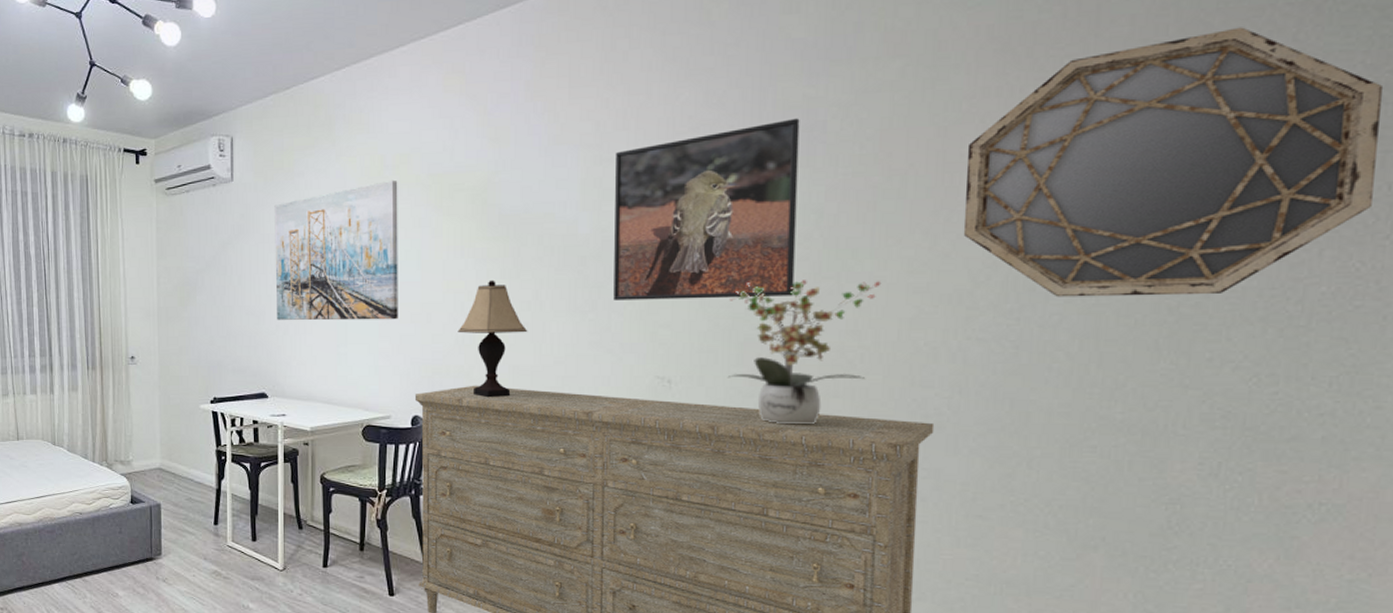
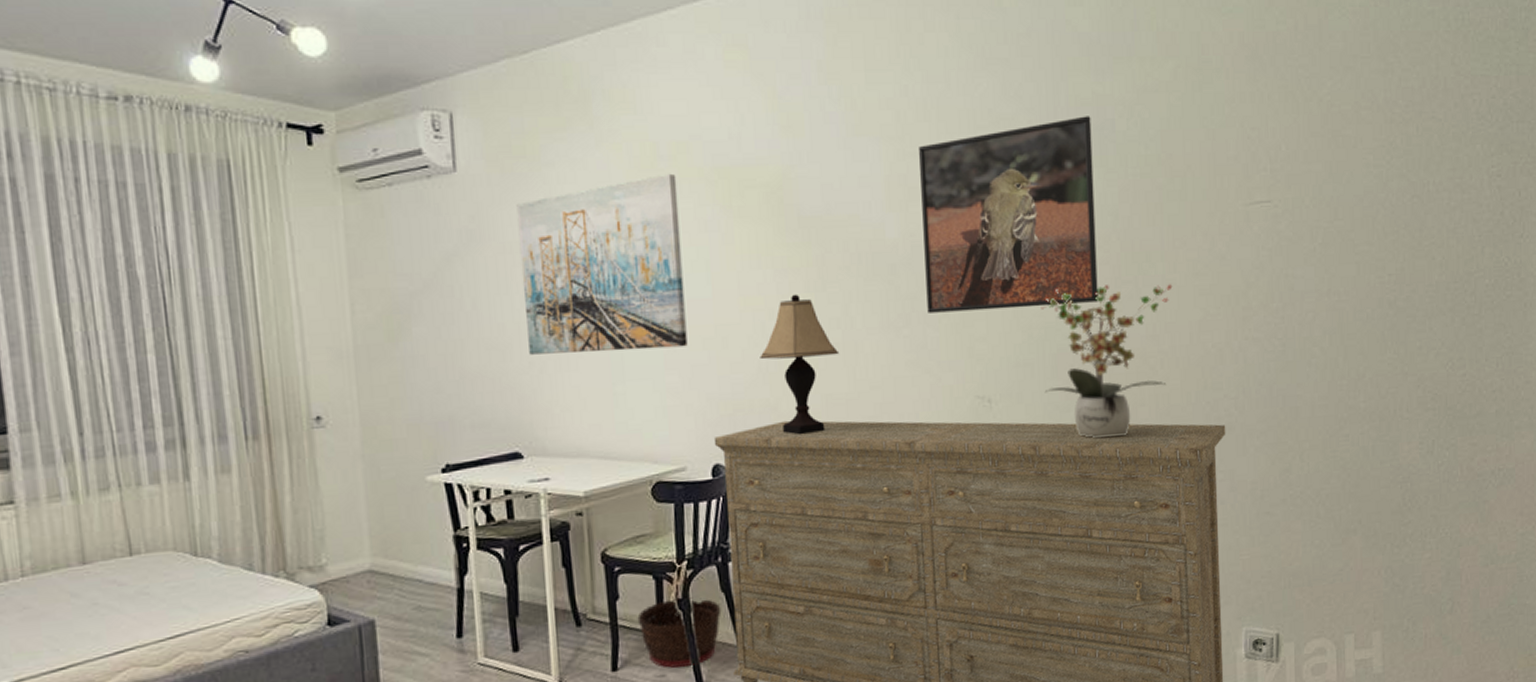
basket: none [345,519,412,573] -> present [637,597,722,668]
home mirror: present [963,27,1384,297] -> none [1232,49,1511,296]

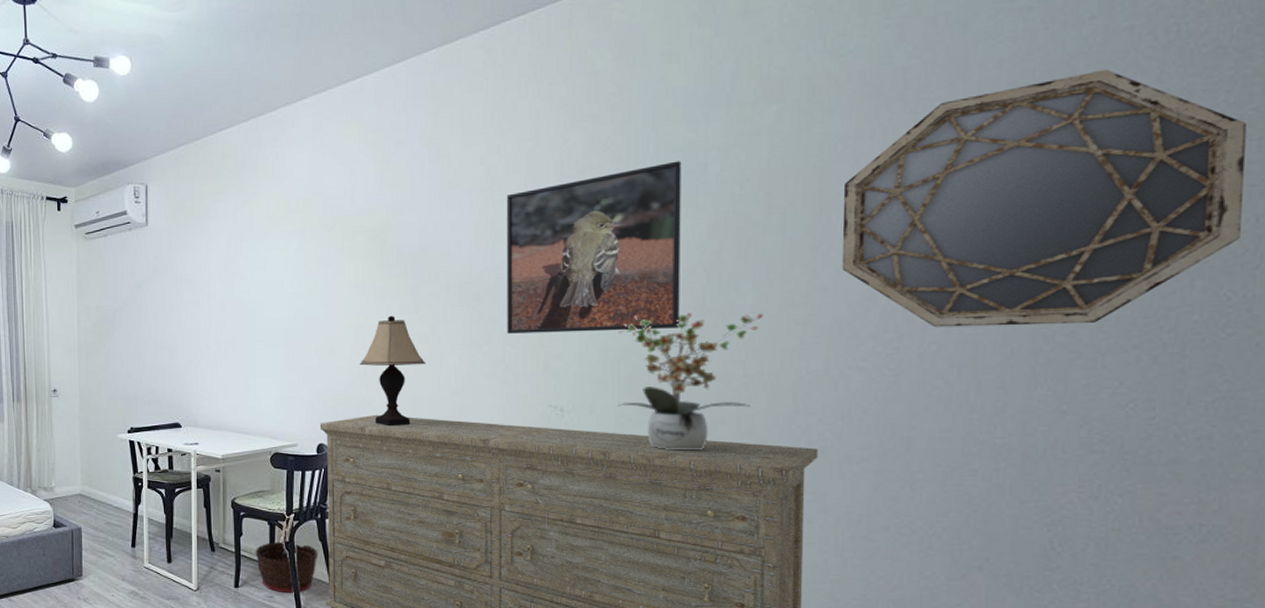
wall art: present [516,173,688,355] -> none [186,222,303,355]
home mirror: none [1232,49,1511,296] -> present [841,69,1248,328]

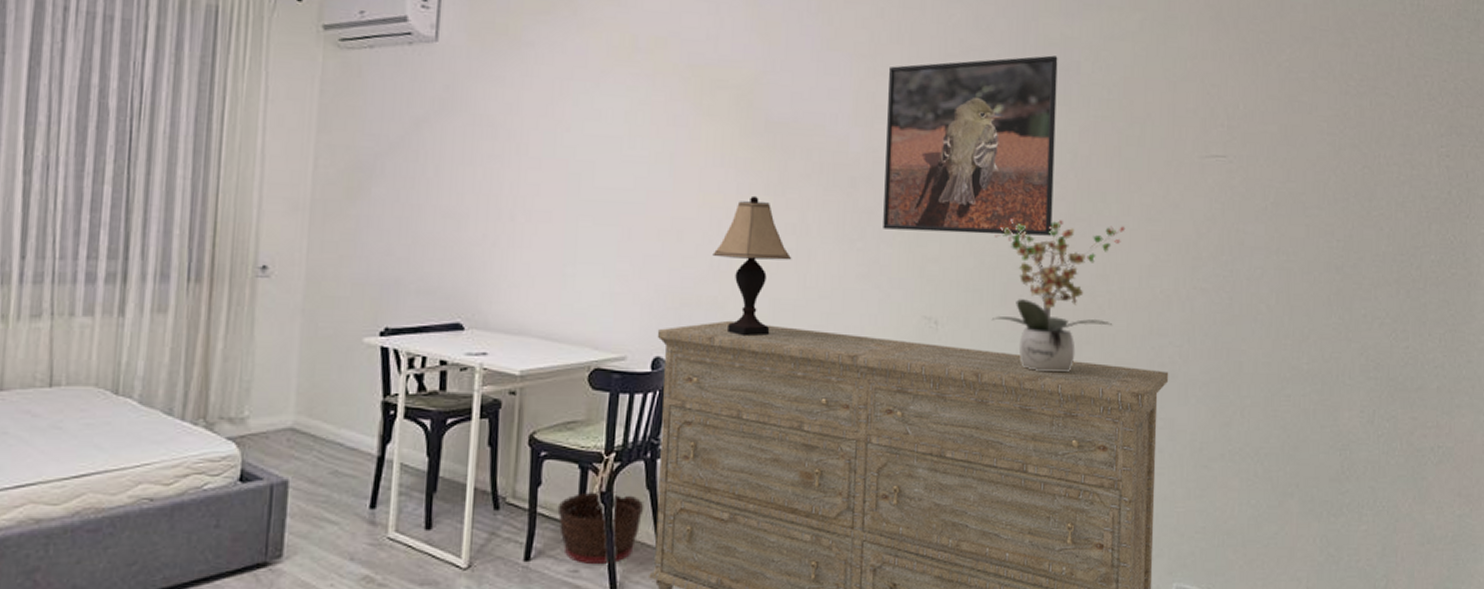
home mirror: present [841,69,1248,328] -> none [1189,28,1460,257]

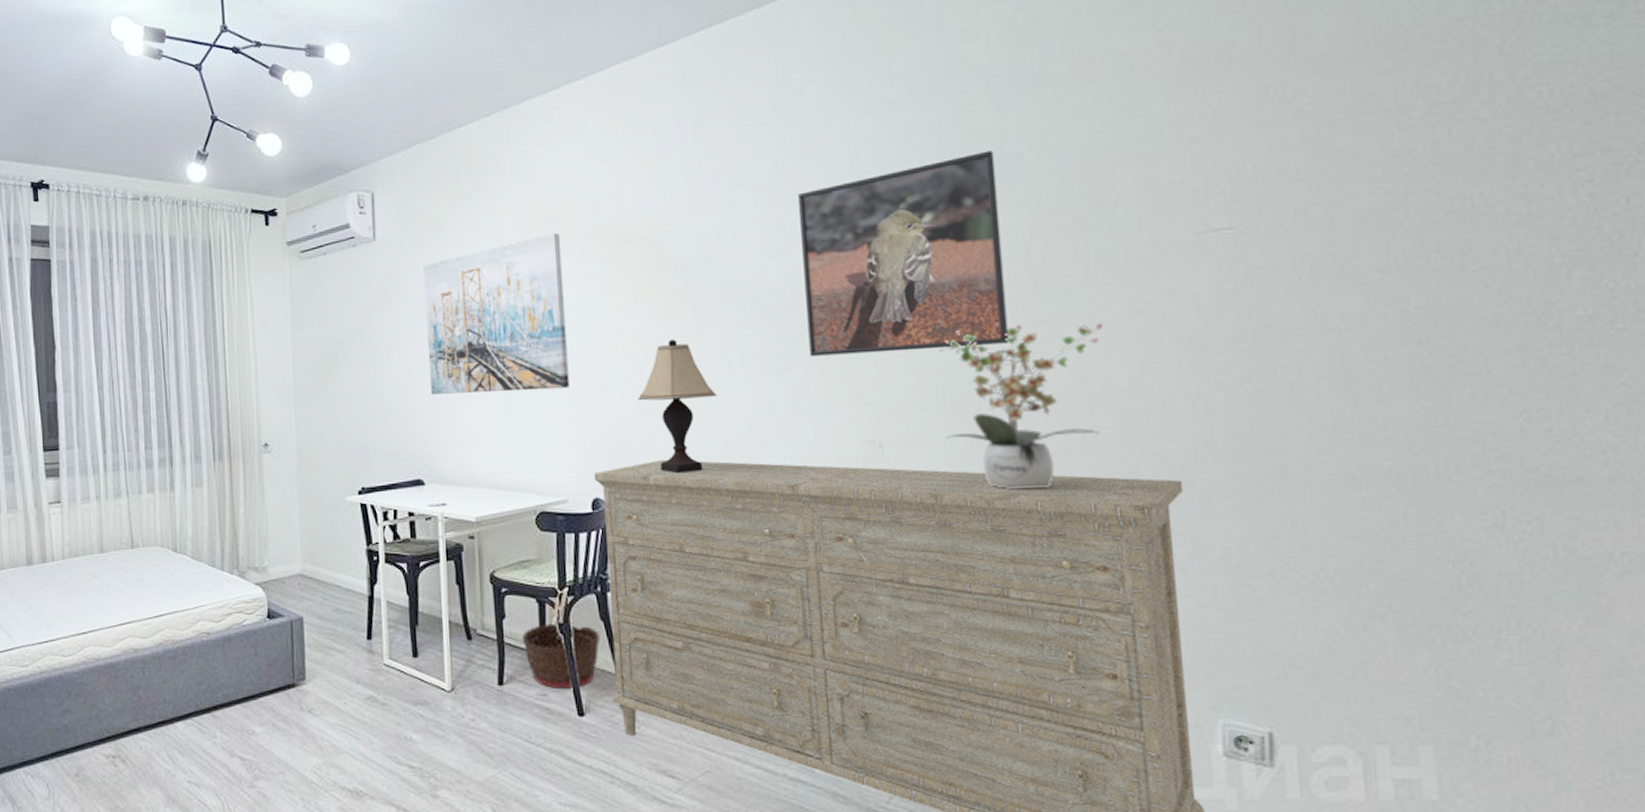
wall art: none [485,65,651,236] -> present [423,232,570,394]

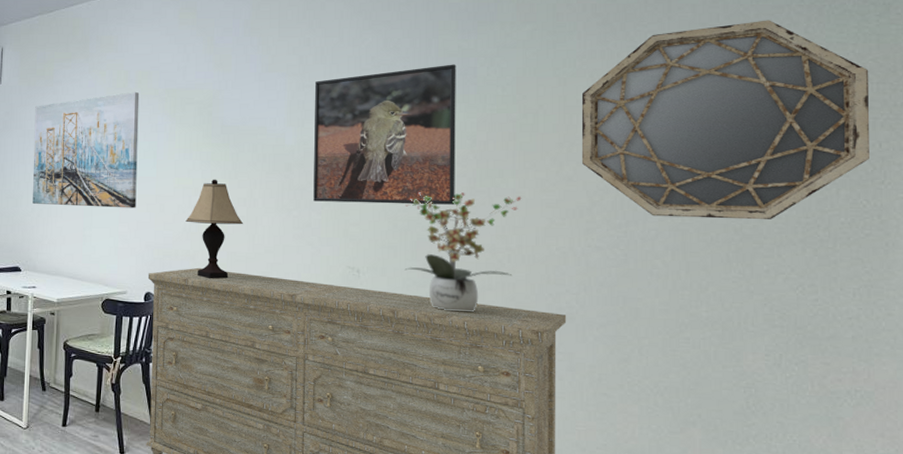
basket: present [522,623,601,688] -> none [83,383,142,433]
home mirror: none [1176,40,1613,333] -> present [581,20,870,220]

